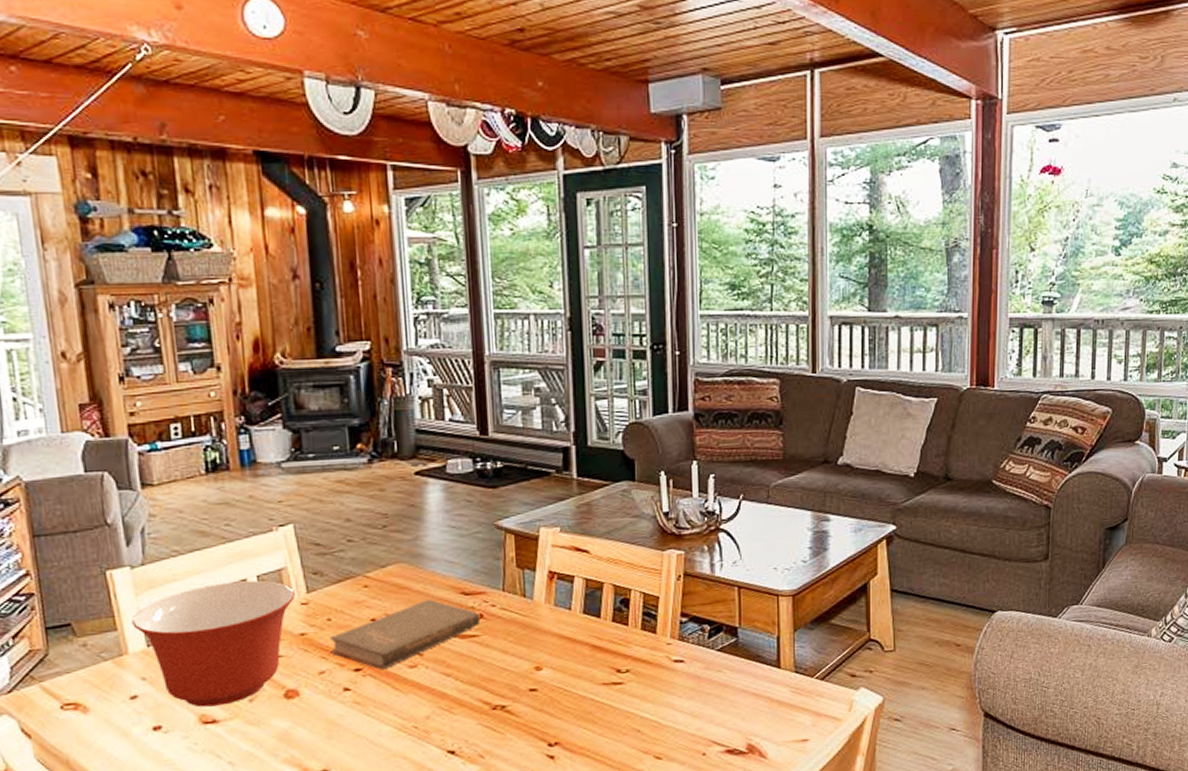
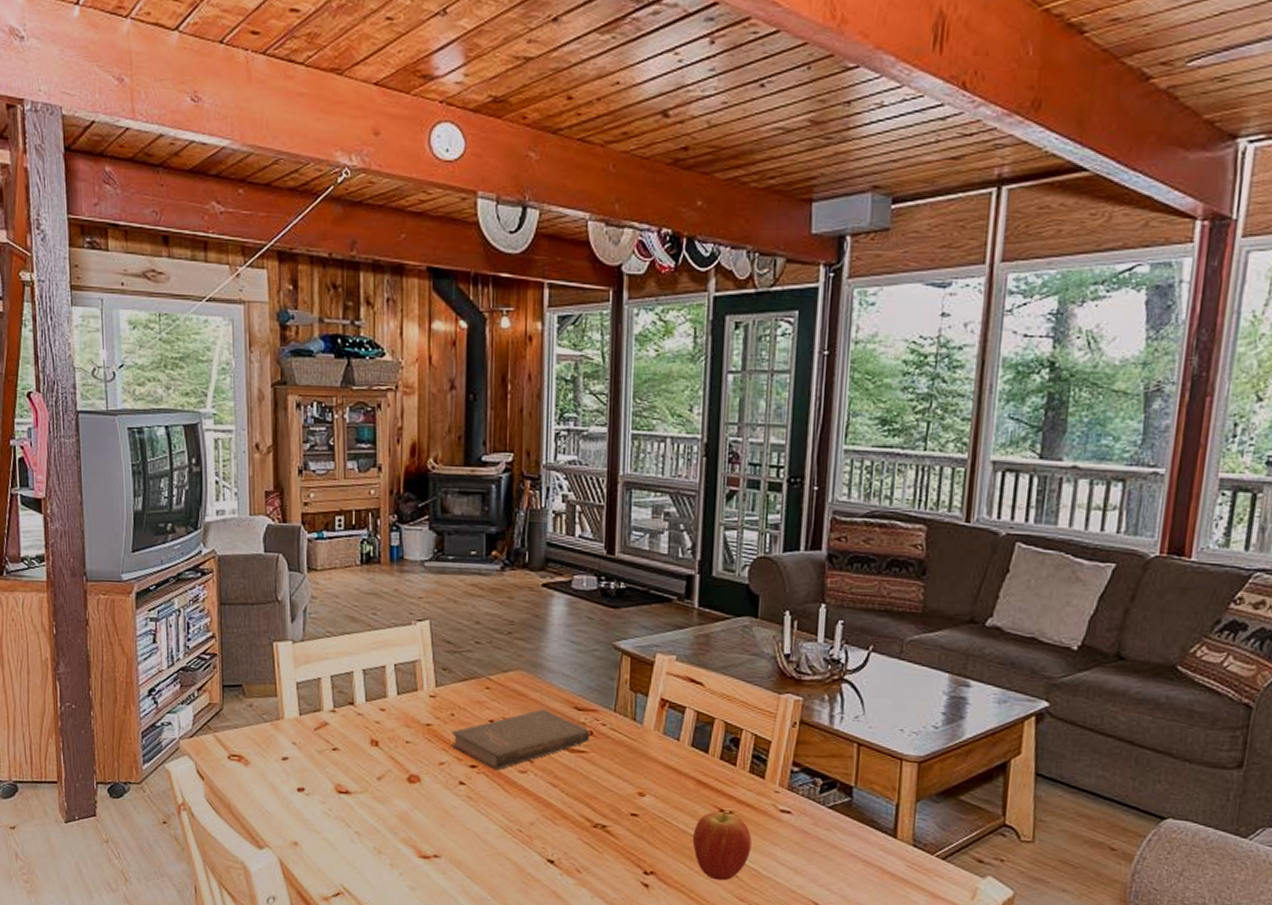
mixing bowl: present [132,580,295,708] -> none [289,666,425,779]
fruit: none [592,670,650,739] -> present [692,811,752,881]

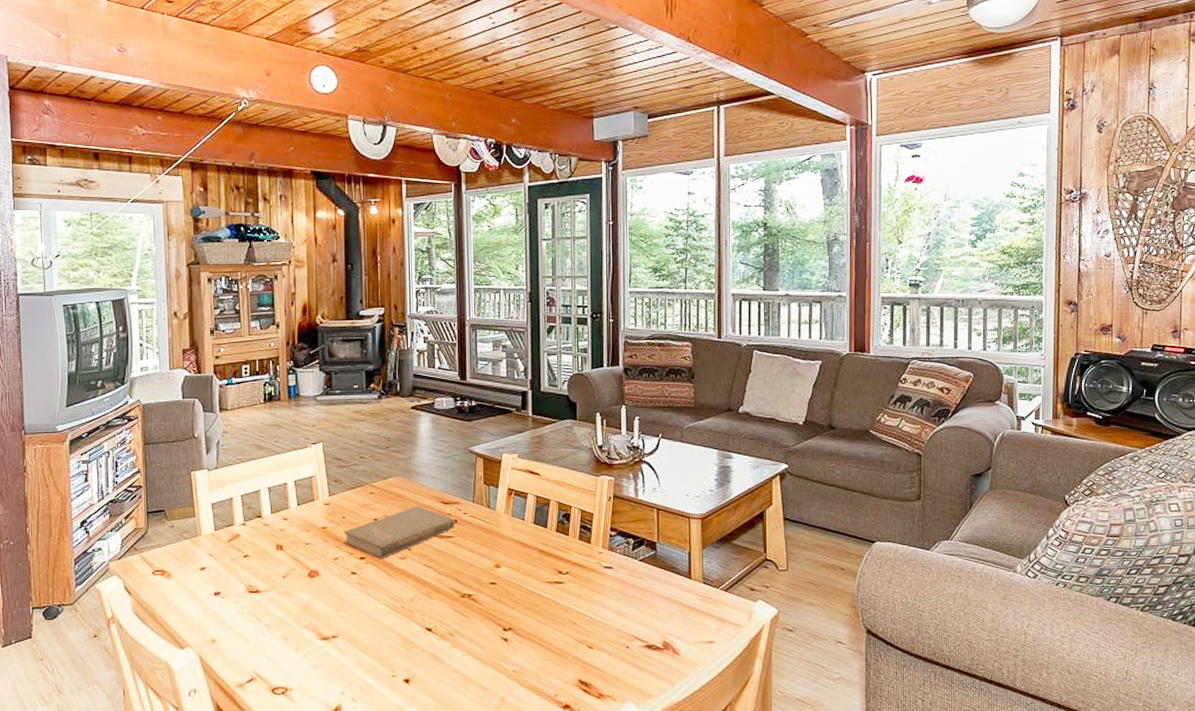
fruit: present [692,811,752,881] -> none [539,572,584,629]

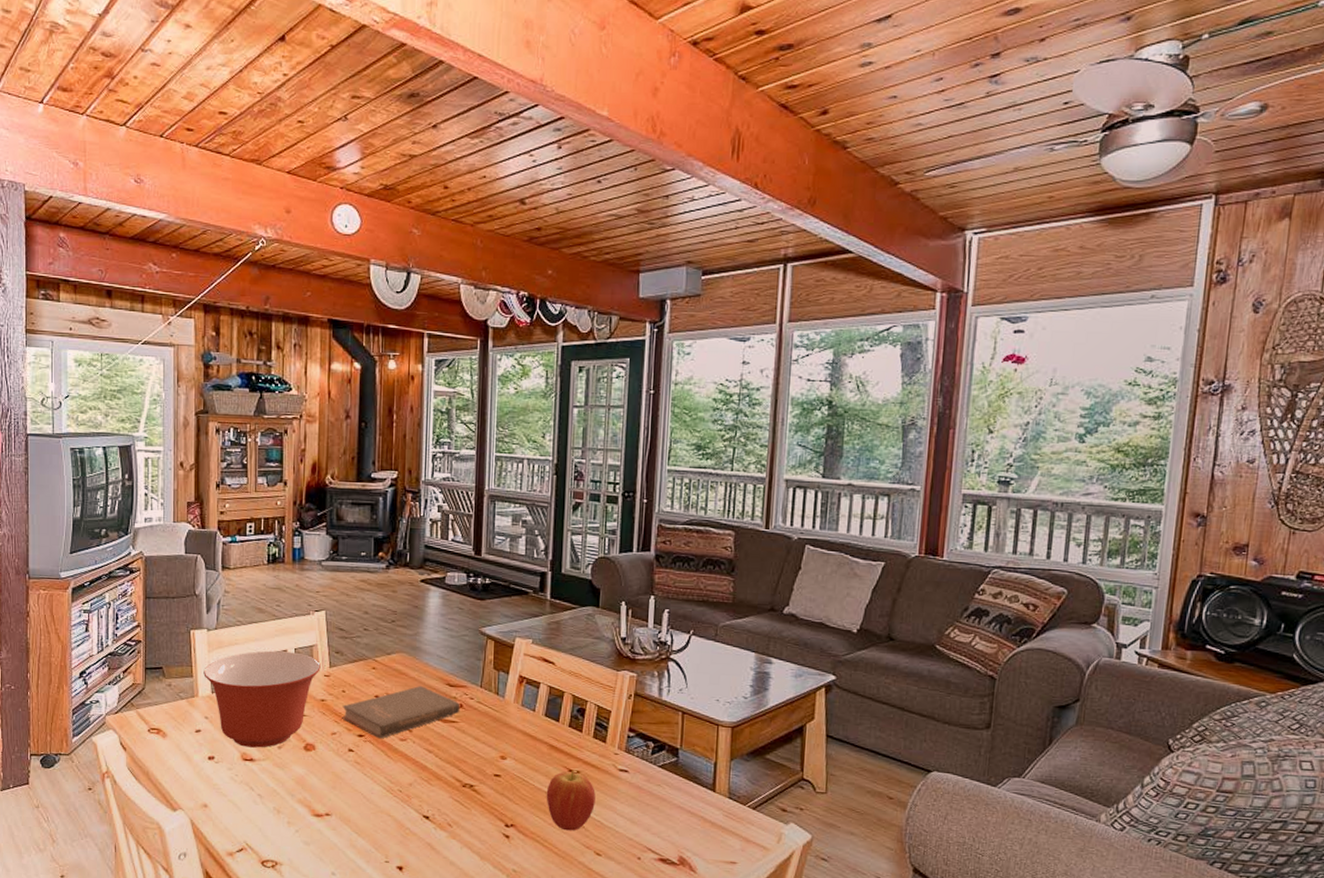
mixing bowl: none [206,484,320,580] -> present [203,650,321,748]
fruit: none [539,572,584,629] -> present [546,771,596,831]

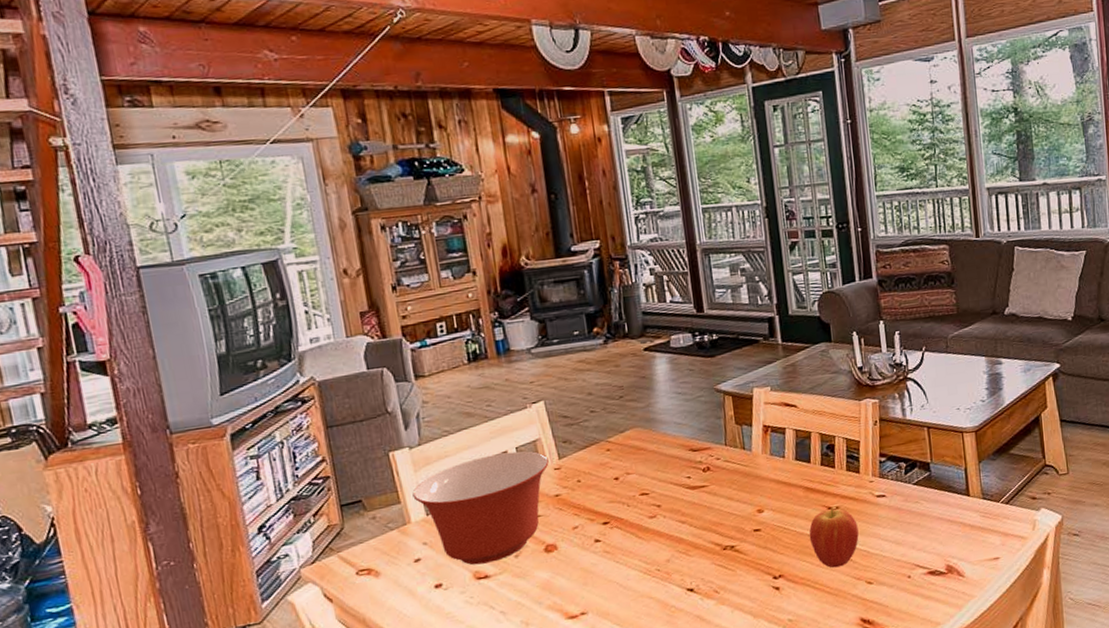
book: present [342,685,461,738] -> none [580,457,708,521]

